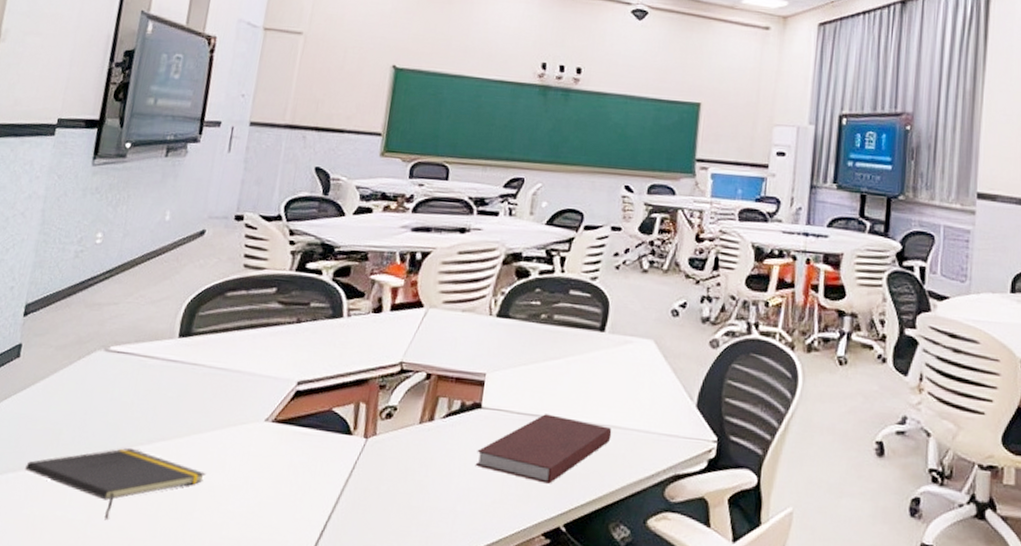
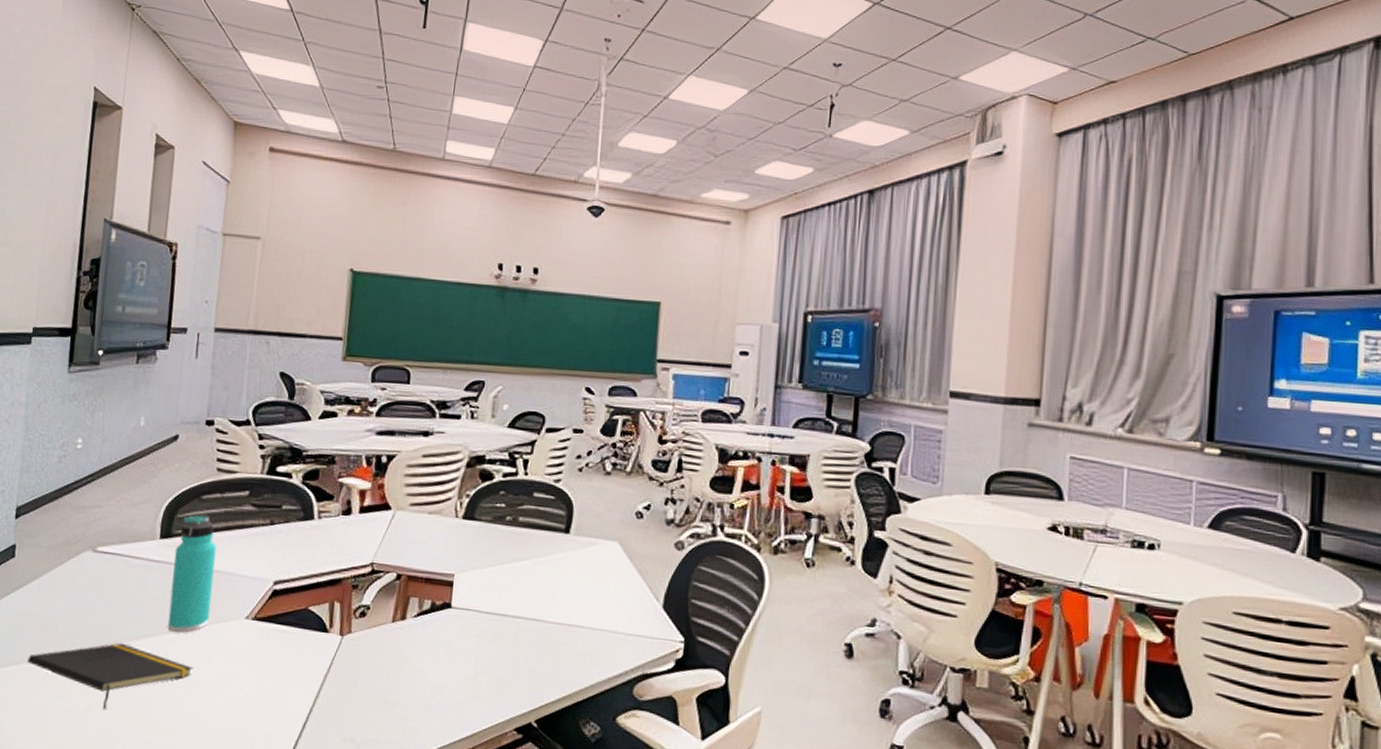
thermos bottle: none [180,312,239,436] -> present [167,514,217,633]
notebook: present [475,414,612,484] -> none [447,614,580,681]

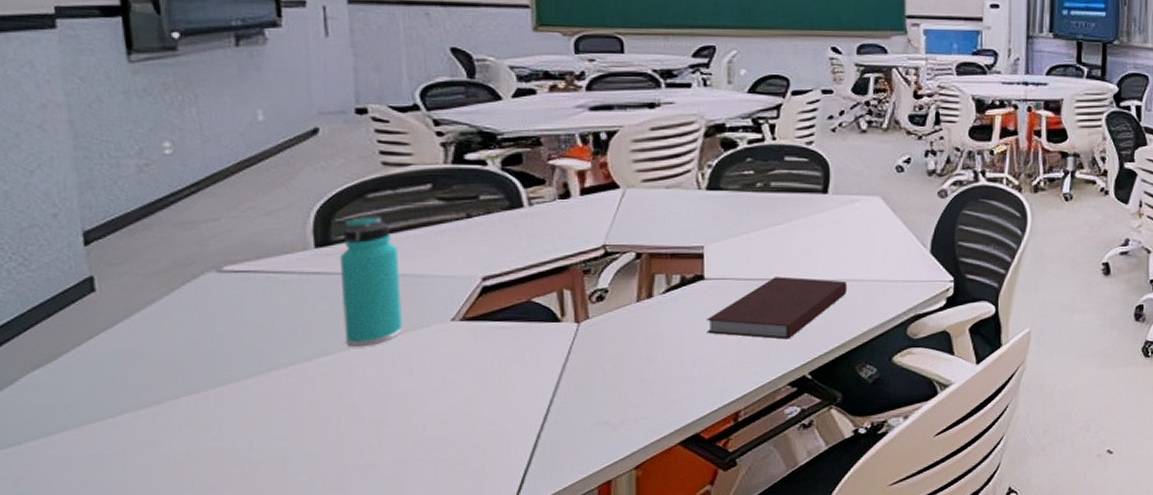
notepad: present [27,642,193,709] -> none [145,368,390,442]
notebook: none [447,614,580,681] -> present [706,277,848,340]

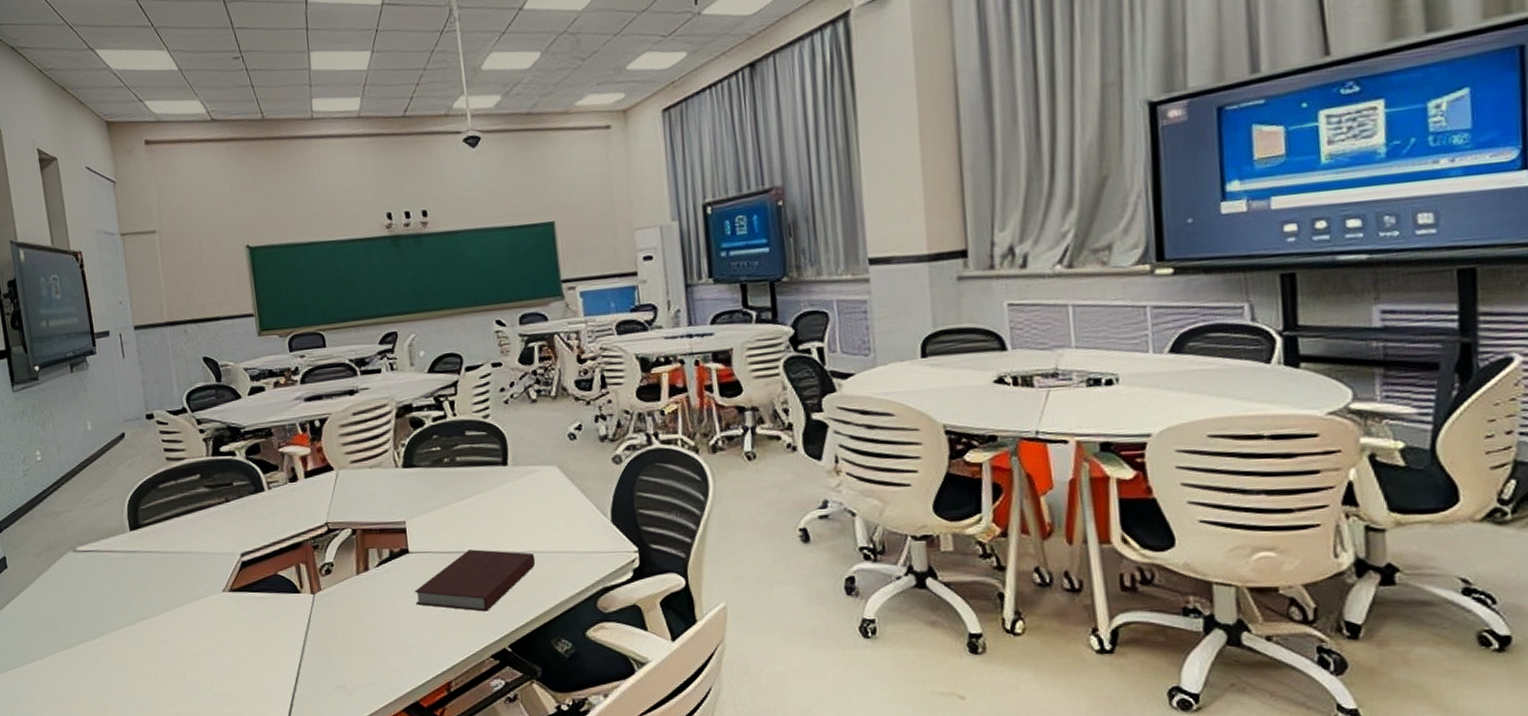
thermos bottle: present [339,215,403,347] -> none [145,502,191,613]

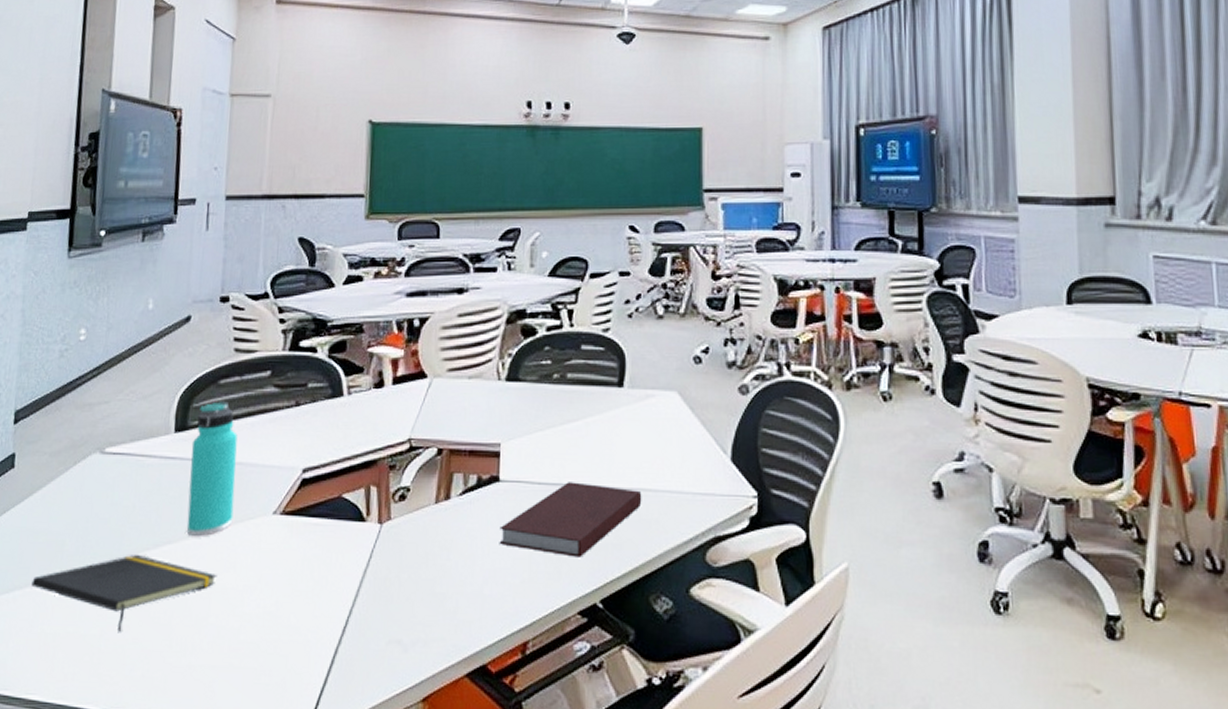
notepad: none [40,629,186,690] -> present [31,554,217,632]
thermos bottle: none [145,502,191,613] -> present [186,401,238,536]

